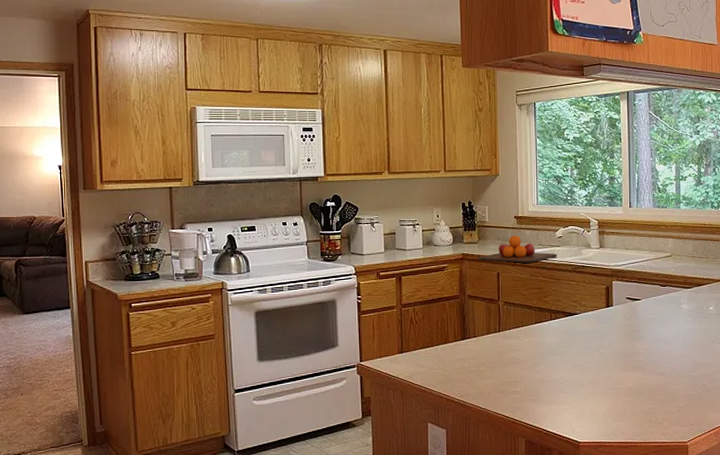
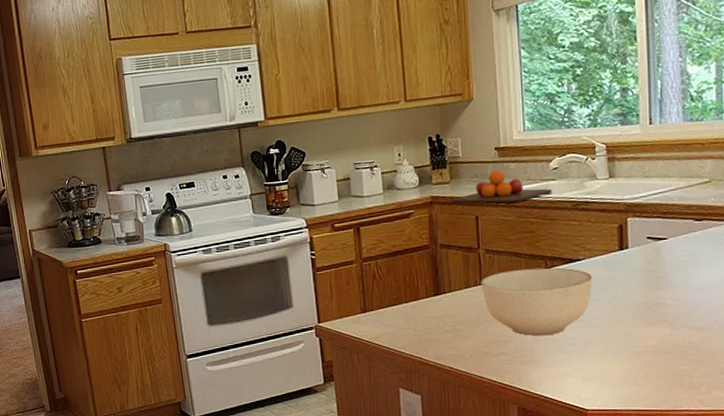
bowl: none [499,319,586,378] -> present [480,267,593,336]

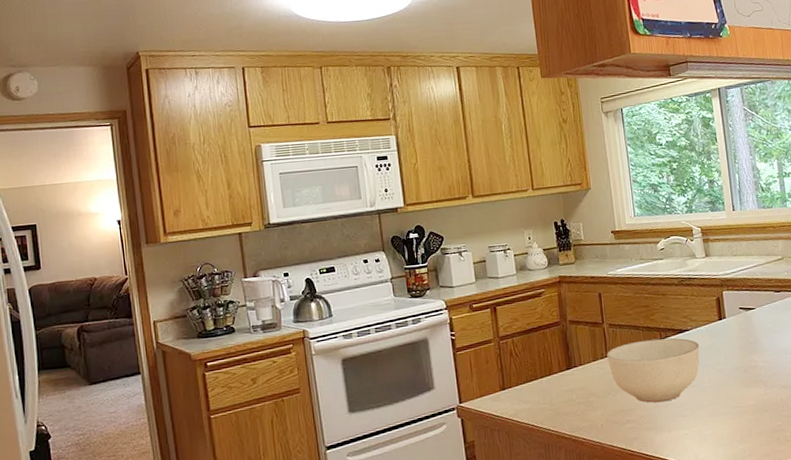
chopping board: present [450,171,553,204] -> none [576,252,661,283]

